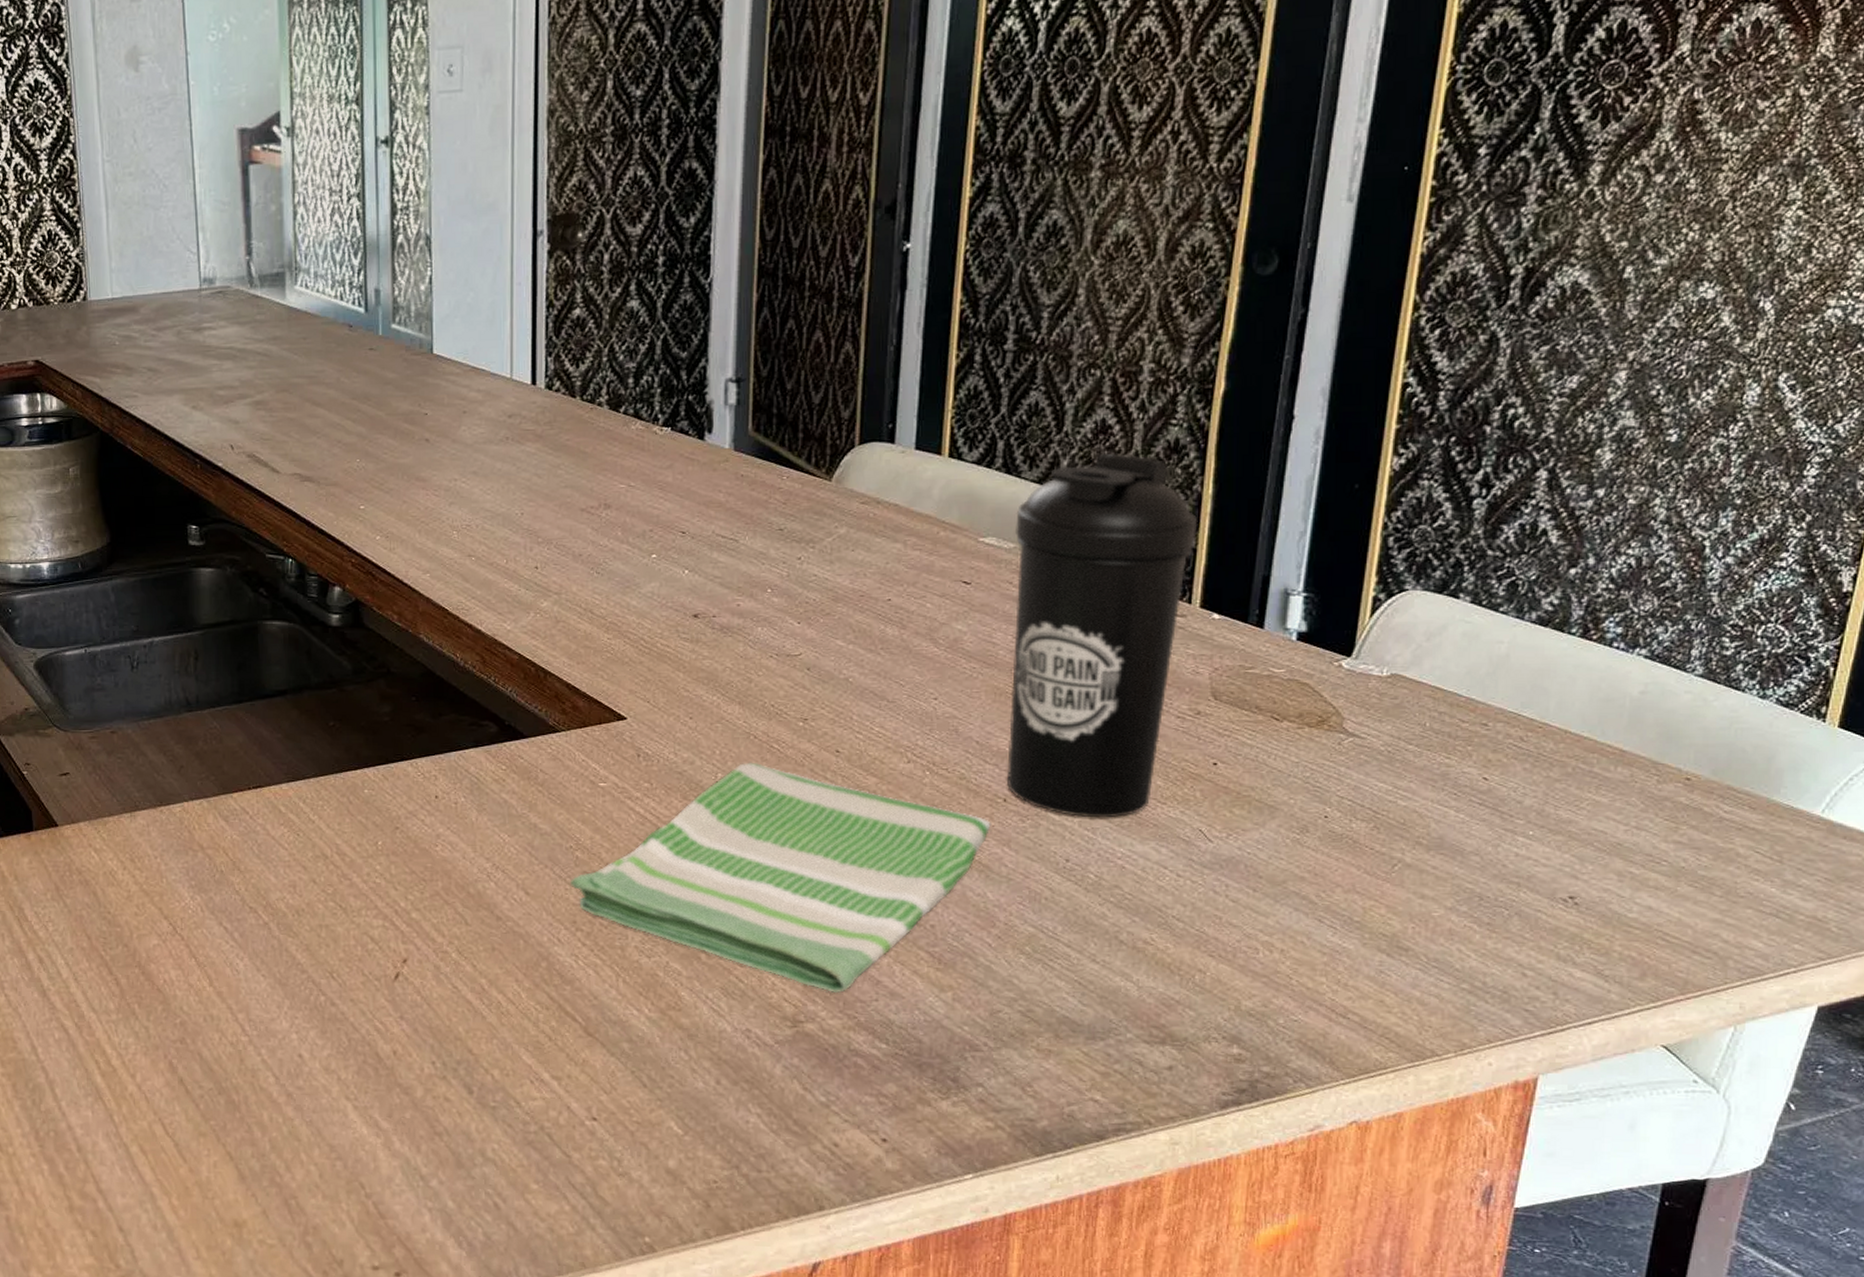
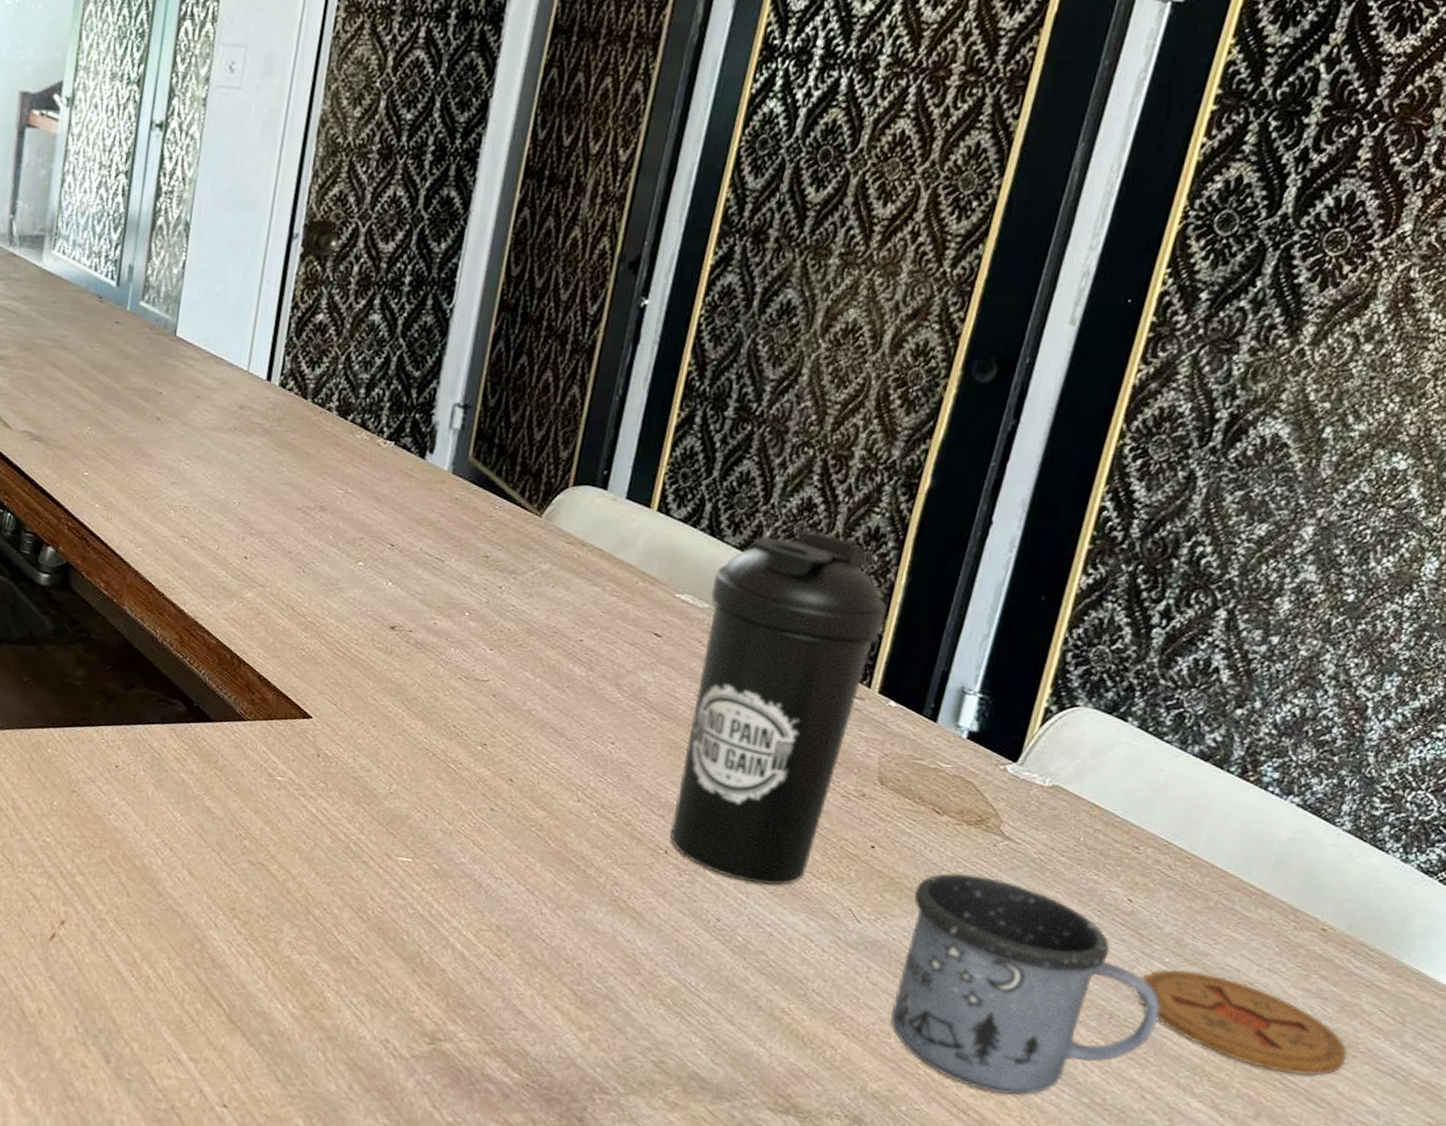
dish towel: present [569,762,991,994] -> none [234,777,650,1017]
mug: none [1255,777,1530,993] -> present [889,872,1160,1095]
coaster: none [1505,841,1728,930] -> present [1137,969,1348,1076]

